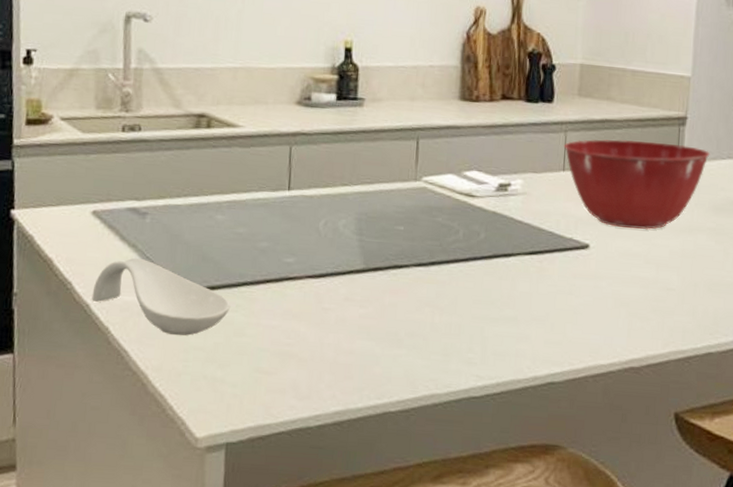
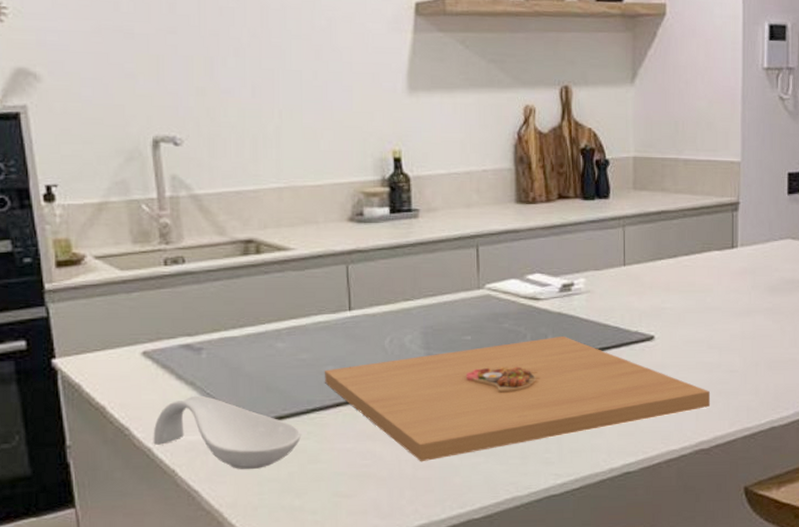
platter: none [258,235,645,348] -> present [324,335,711,462]
mixing bowl: present [563,139,710,230] -> none [623,229,763,317]

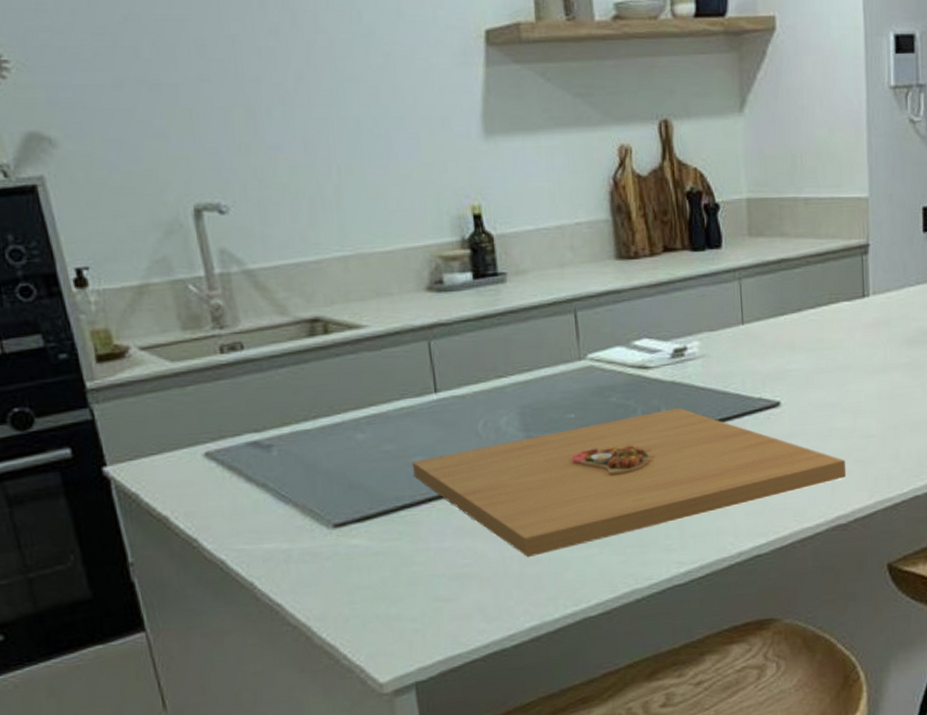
spoon rest: present [153,395,301,470] -> none [225,498,392,579]

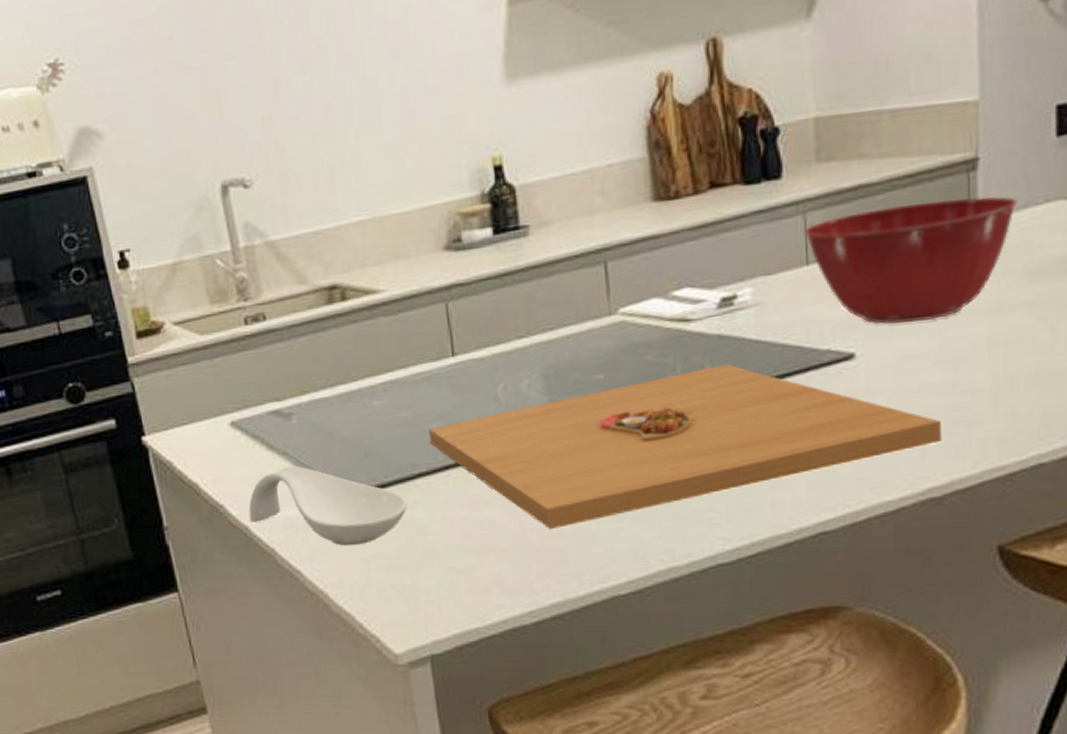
spoon rest: none [225,498,392,579] -> present [248,466,407,547]
mixing bowl: none [739,276,897,378] -> present [803,196,1018,325]

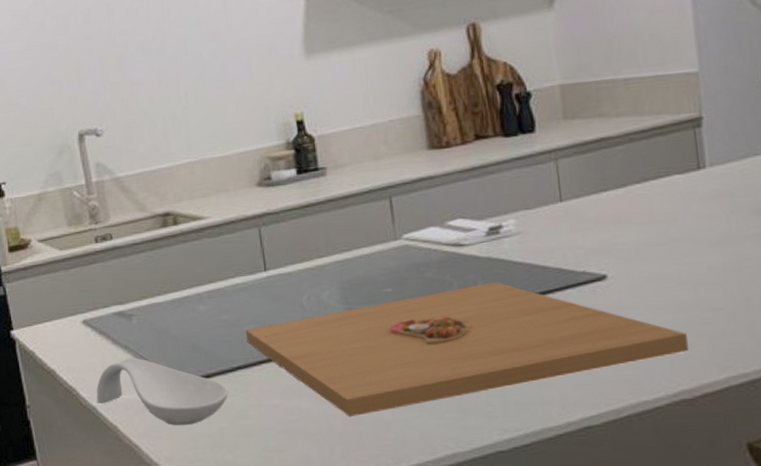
mixing bowl: present [803,196,1018,325] -> none [556,148,740,252]

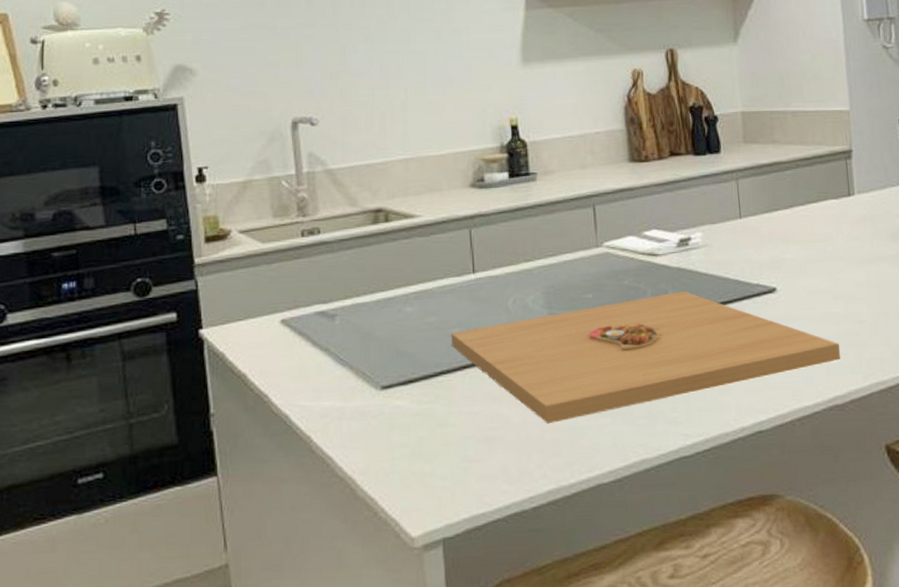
spoon rest: present [96,357,228,426] -> none [290,361,430,436]

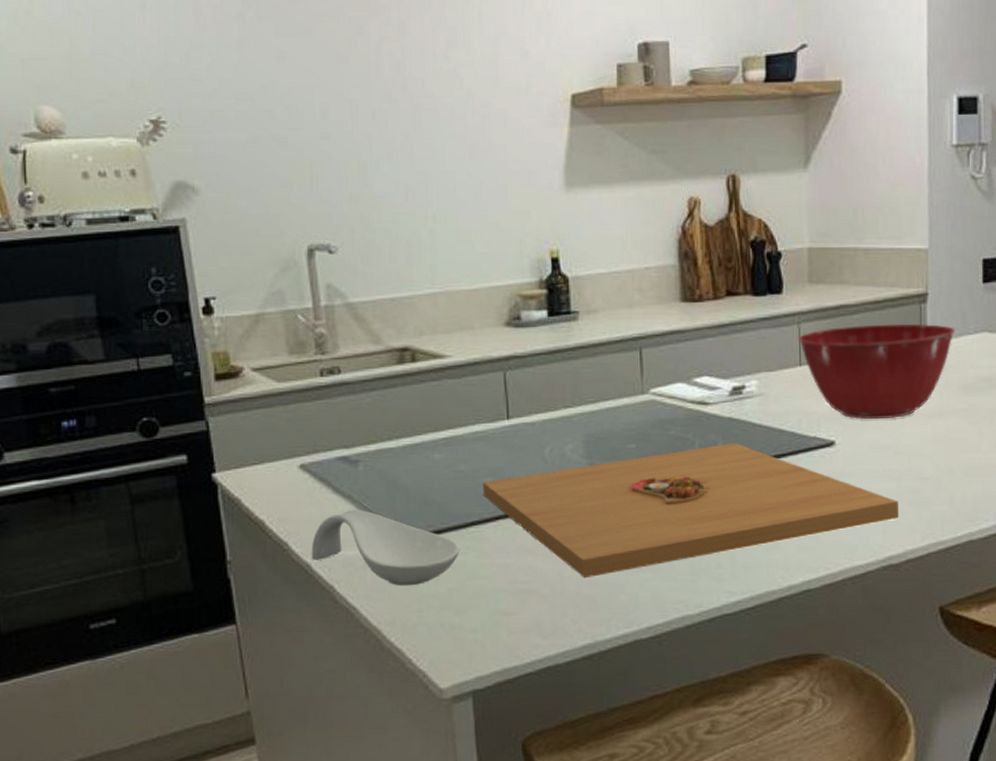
spoon rest: none [290,361,430,436] -> present [311,509,460,586]
mixing bowl: none [737,178,880,267] -> present [798,323,956,420]

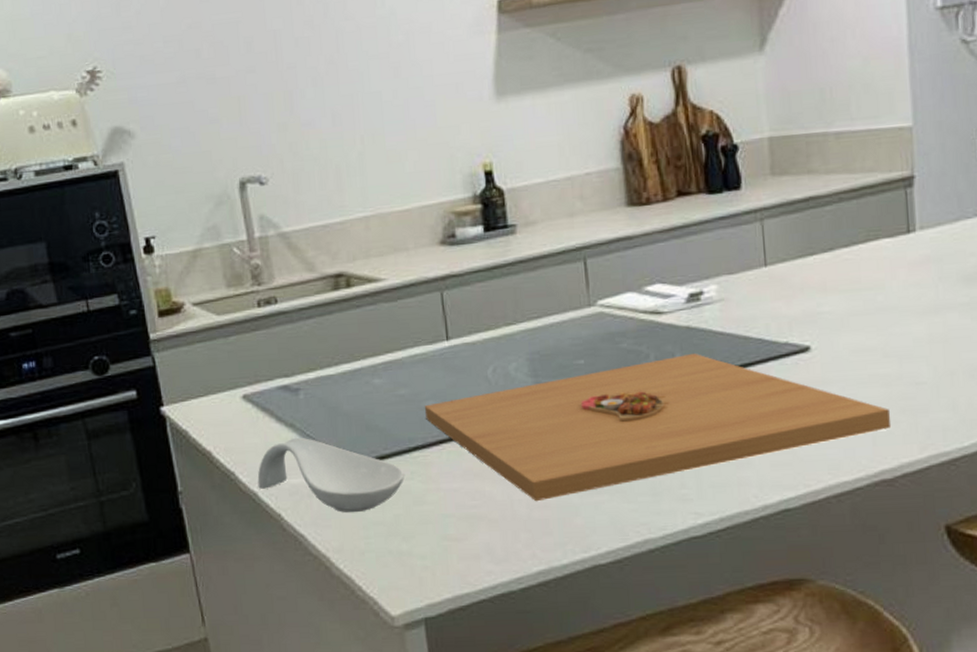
mixing bowl: present [798,323,956,420] -> none [761,210,951,321]

